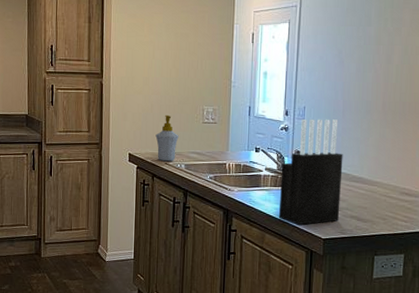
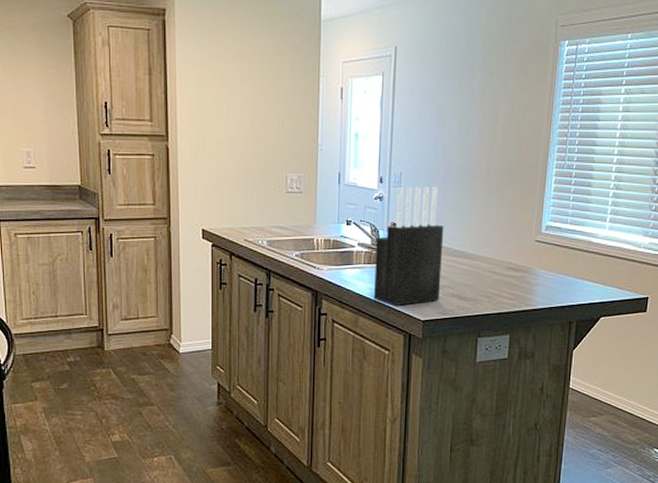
soap bottle: present [155,114,179,162] -> none [232,183,259,238]

